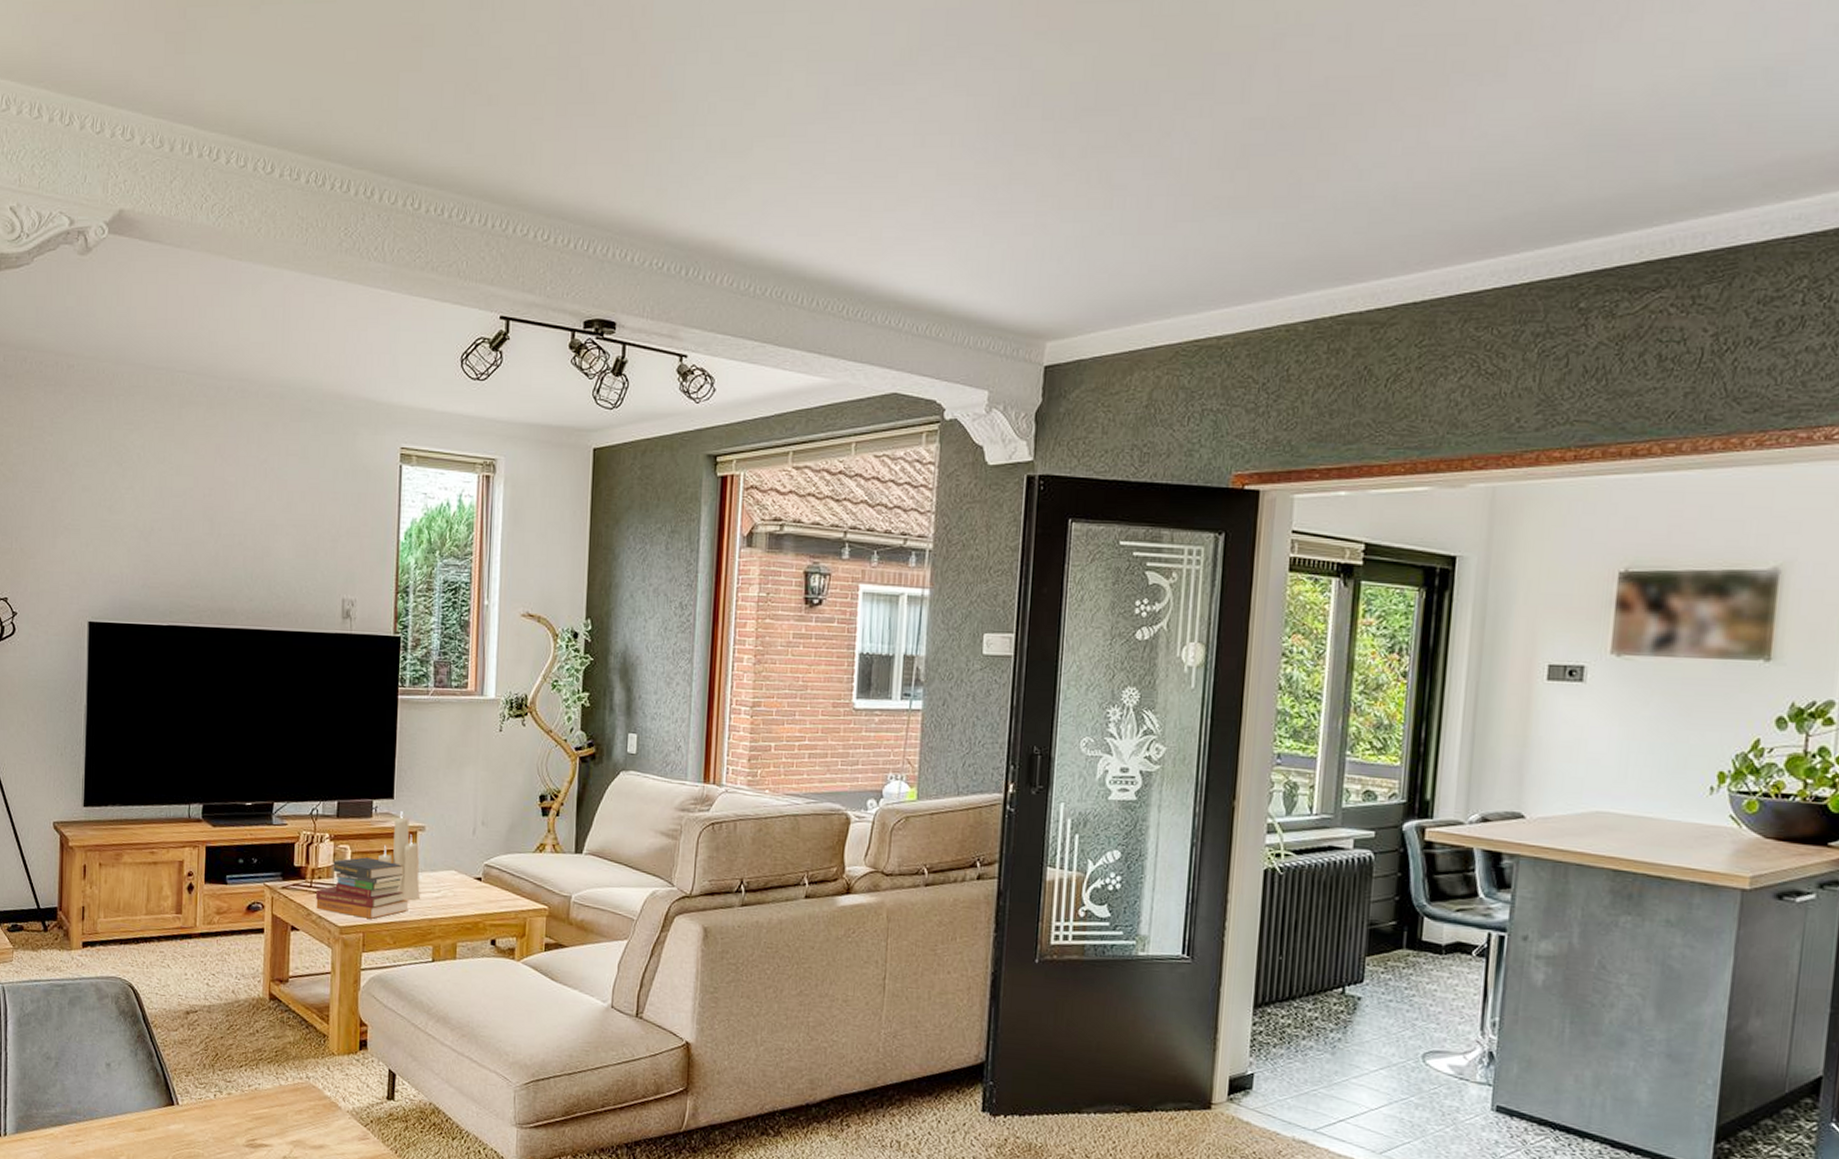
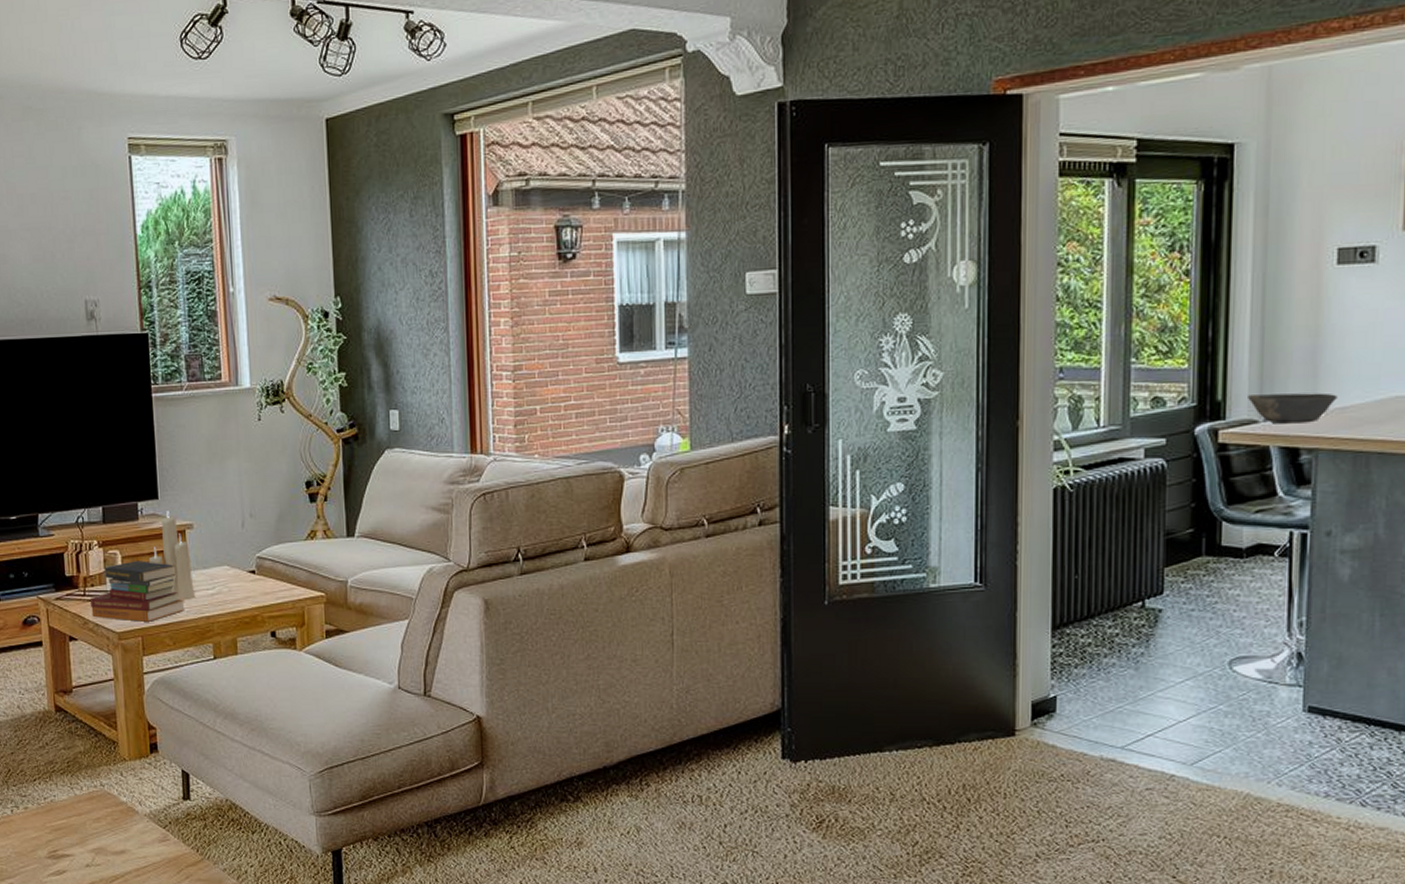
bowl: none [1455,797,1541,829] -> present [1248,393,1338,424]

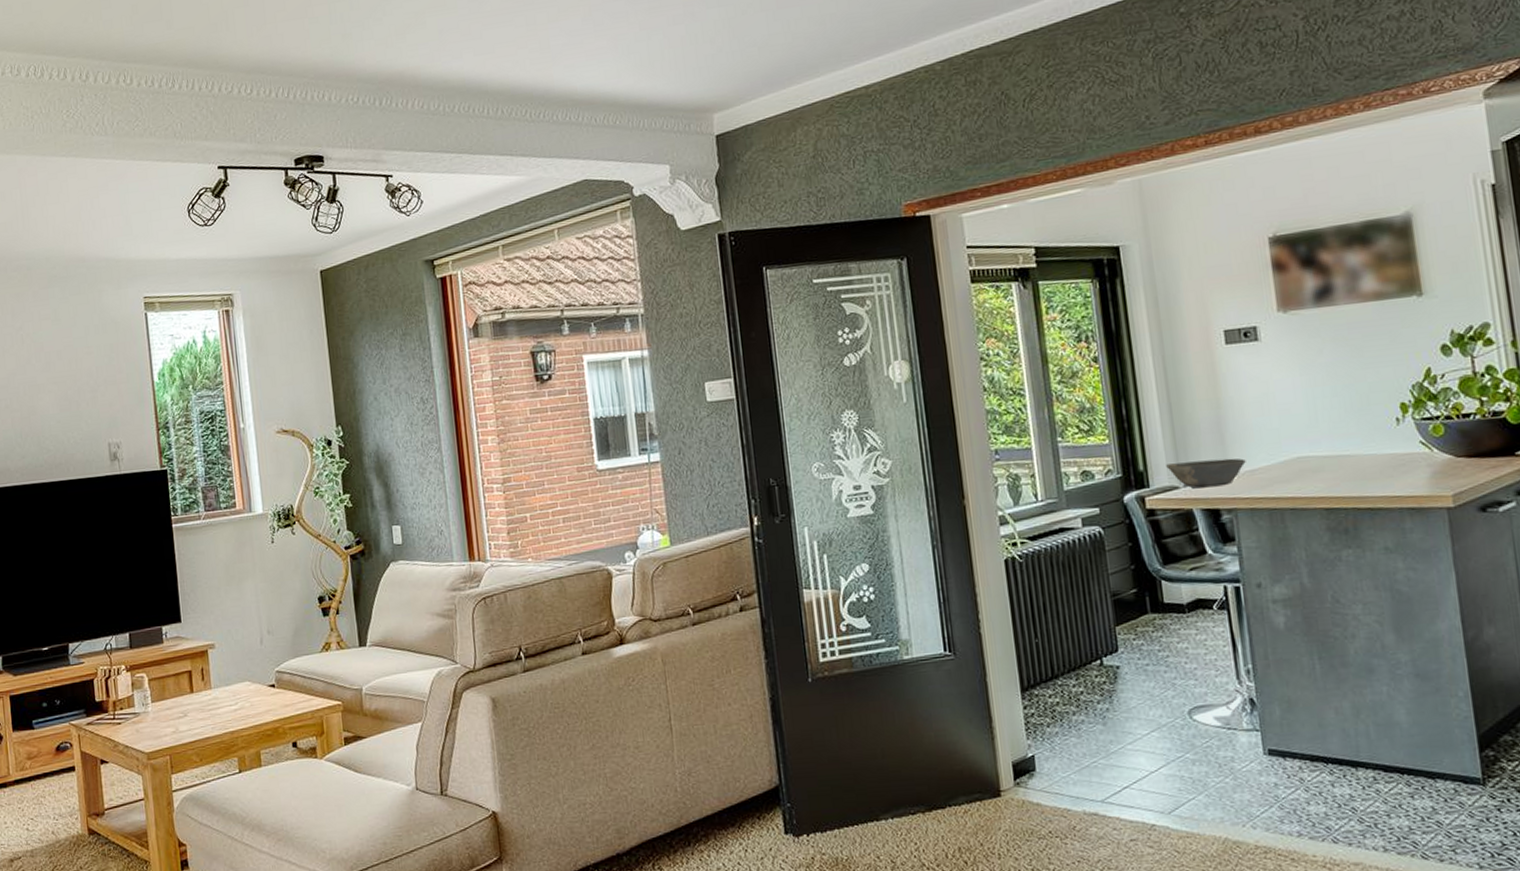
books: present [90,561,185,622] -> none [120,682,210,741]
candle: present [148,511,195,601] -> none [173,633,219,718]

